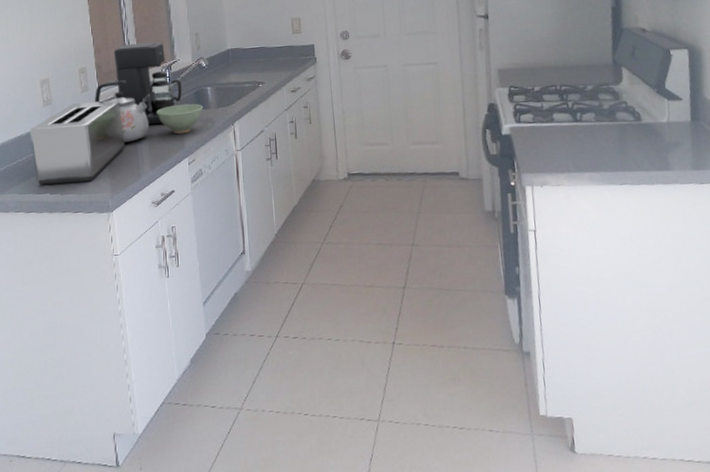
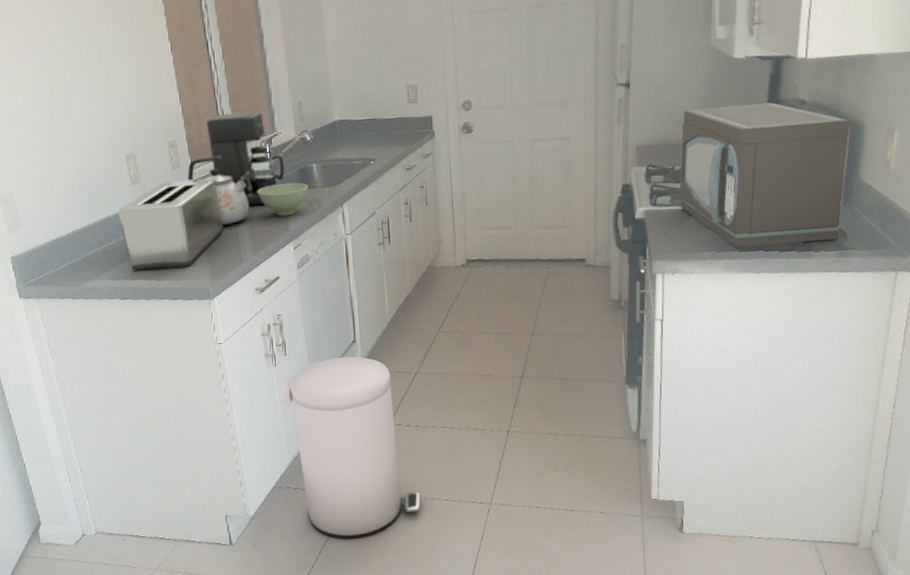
pedal bin: none [171,267,309,461] -> present [280,356,421,539]
microwave: none [537,31,693,161] -> present [680,102,851,247]

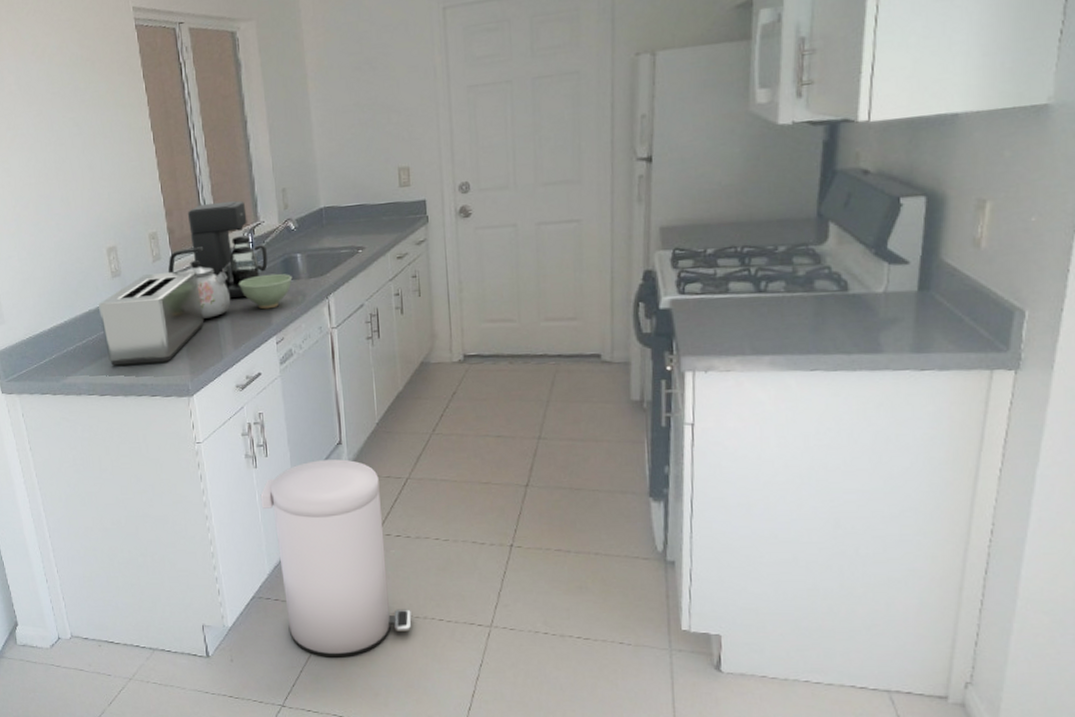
microwave: present [680,102,851,247] -> none [713,173,928,341]

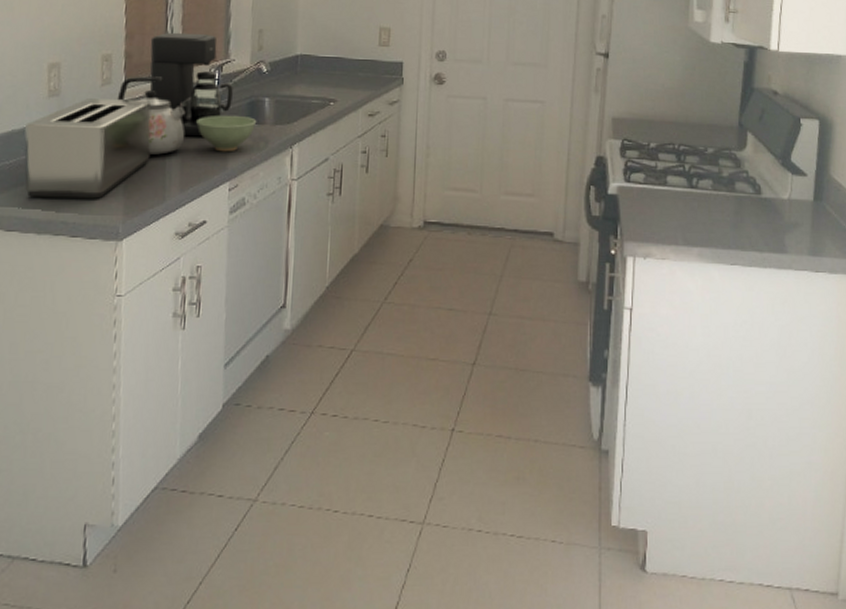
pedal bin: present [260,459,412,658] -> none [183,324,339,565]

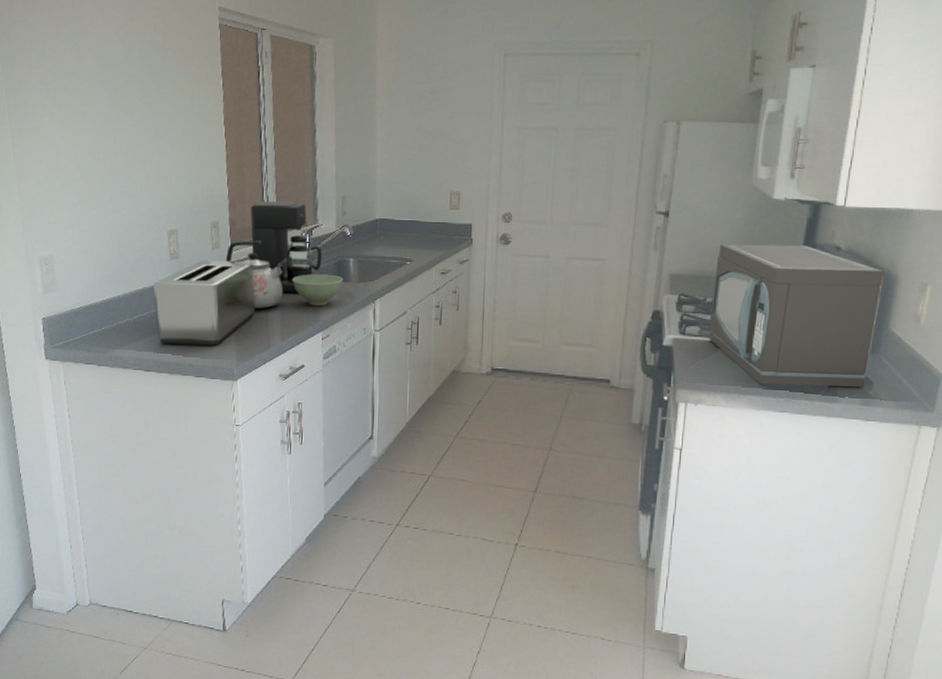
microwave: none [654,86,821,237] -> present [709,243,885,388]

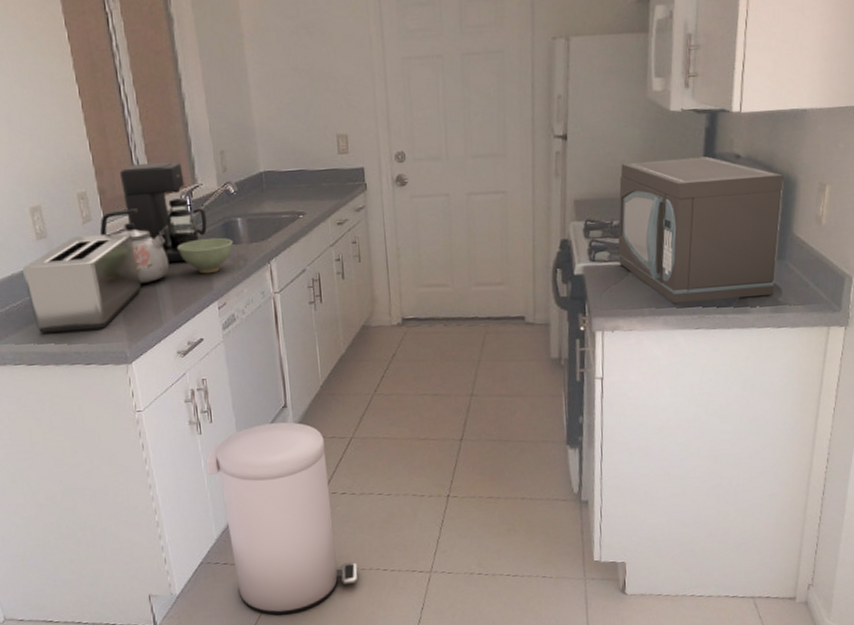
pedal bin: none [291,452,421,639] -> present [206,422,359,616]

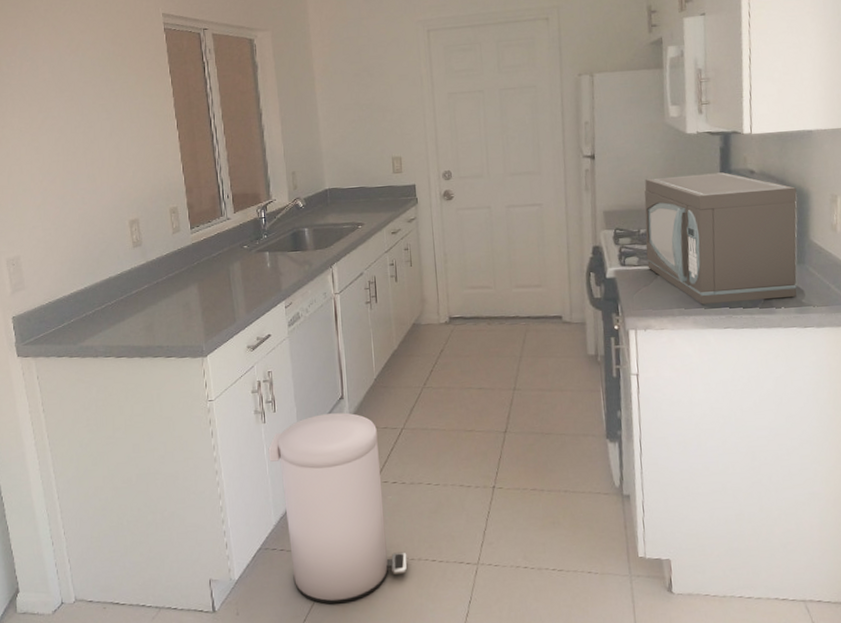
toaster: present [23,233,142,334] -> none [119,241,219,329]
kettle: present [99,208,170,285] -> none [186,221,245,286]
coffee maker: present [119,161,207,263] -> none [206,180,278,268]
bowl: present [177,237,233,274] -> none [252,245,300,277]

